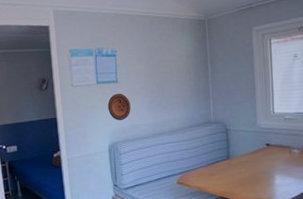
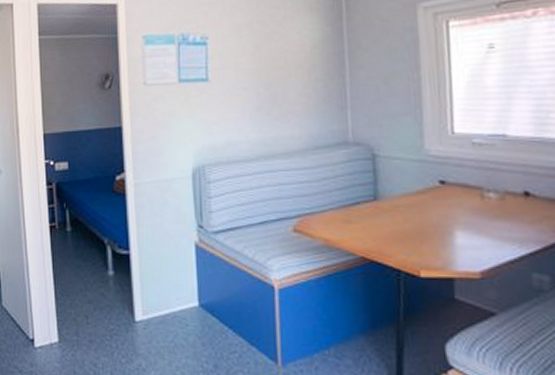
decorative plate: present [107,93,131,120] -> none [193,96,226,134]

